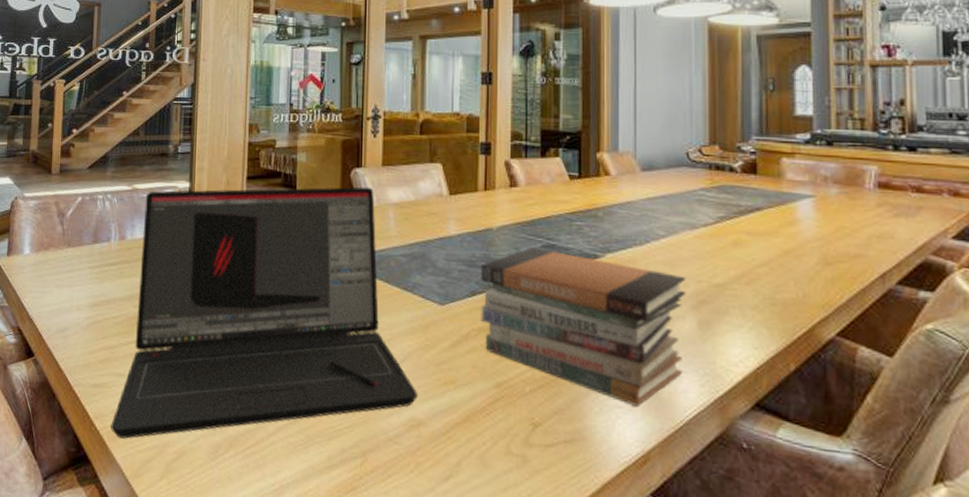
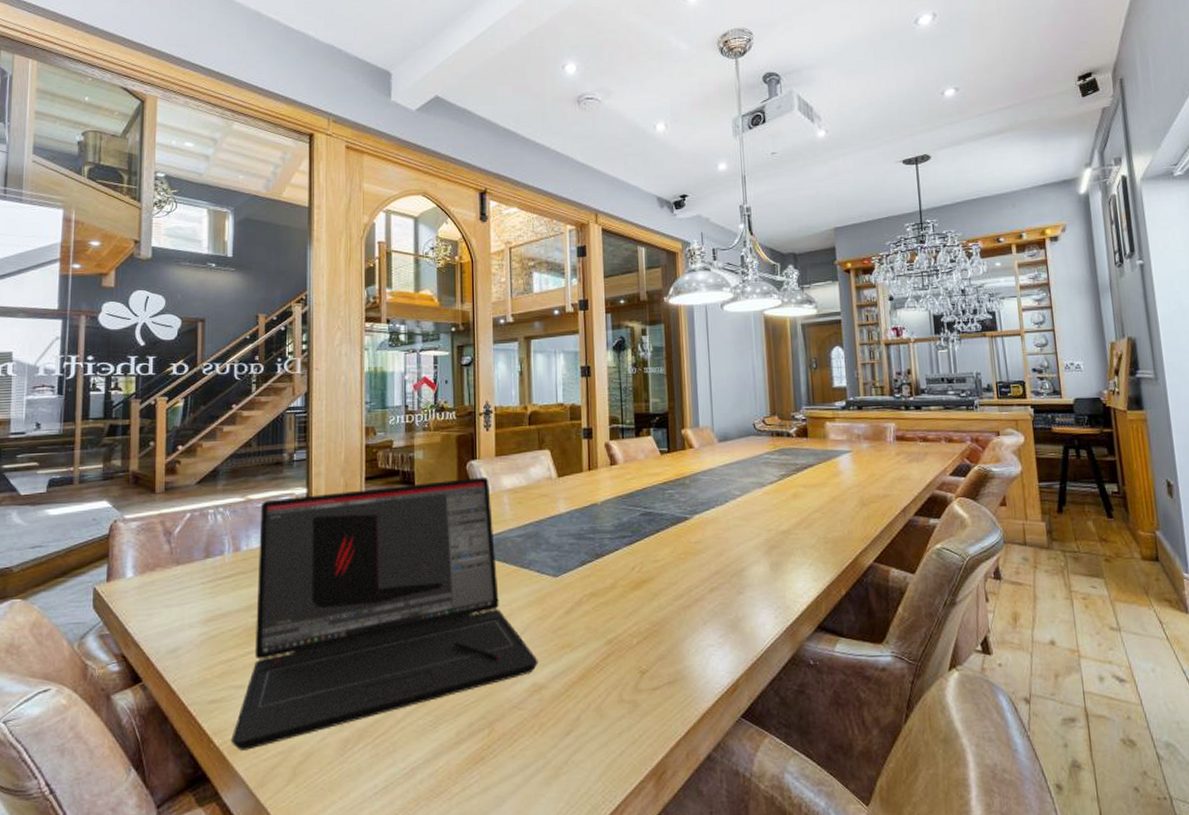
book stack: present [481,247,687,407] -> none [589,516,760,643]

